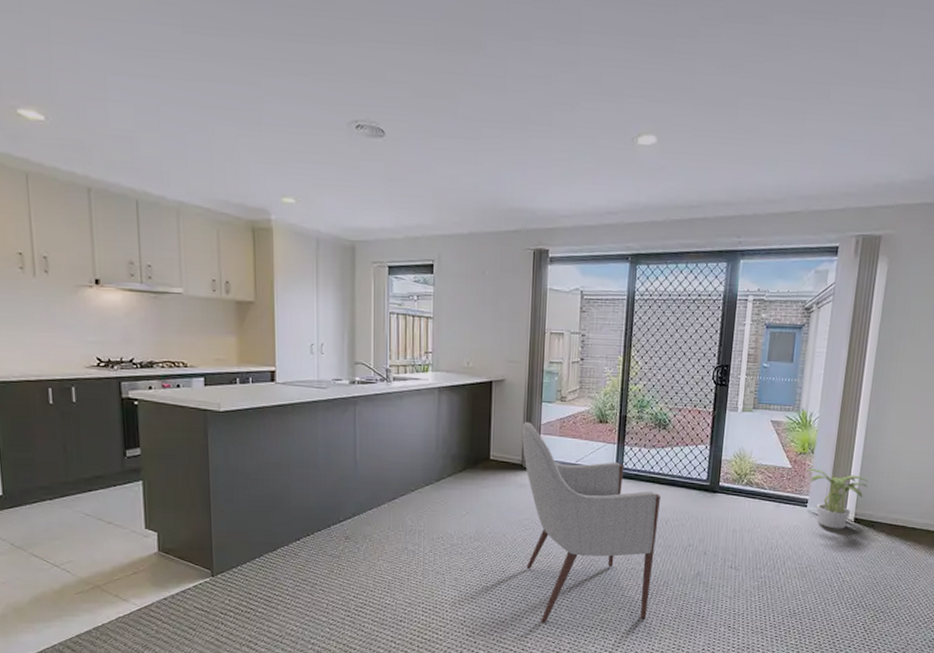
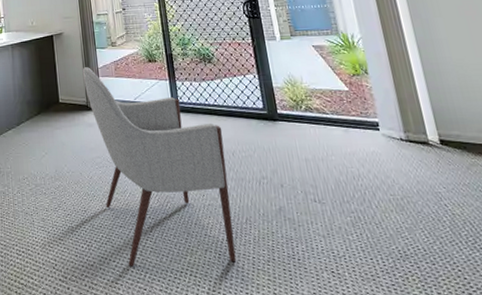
potted plant: present [806,468,868,529] -> none [366,89,443,153]

